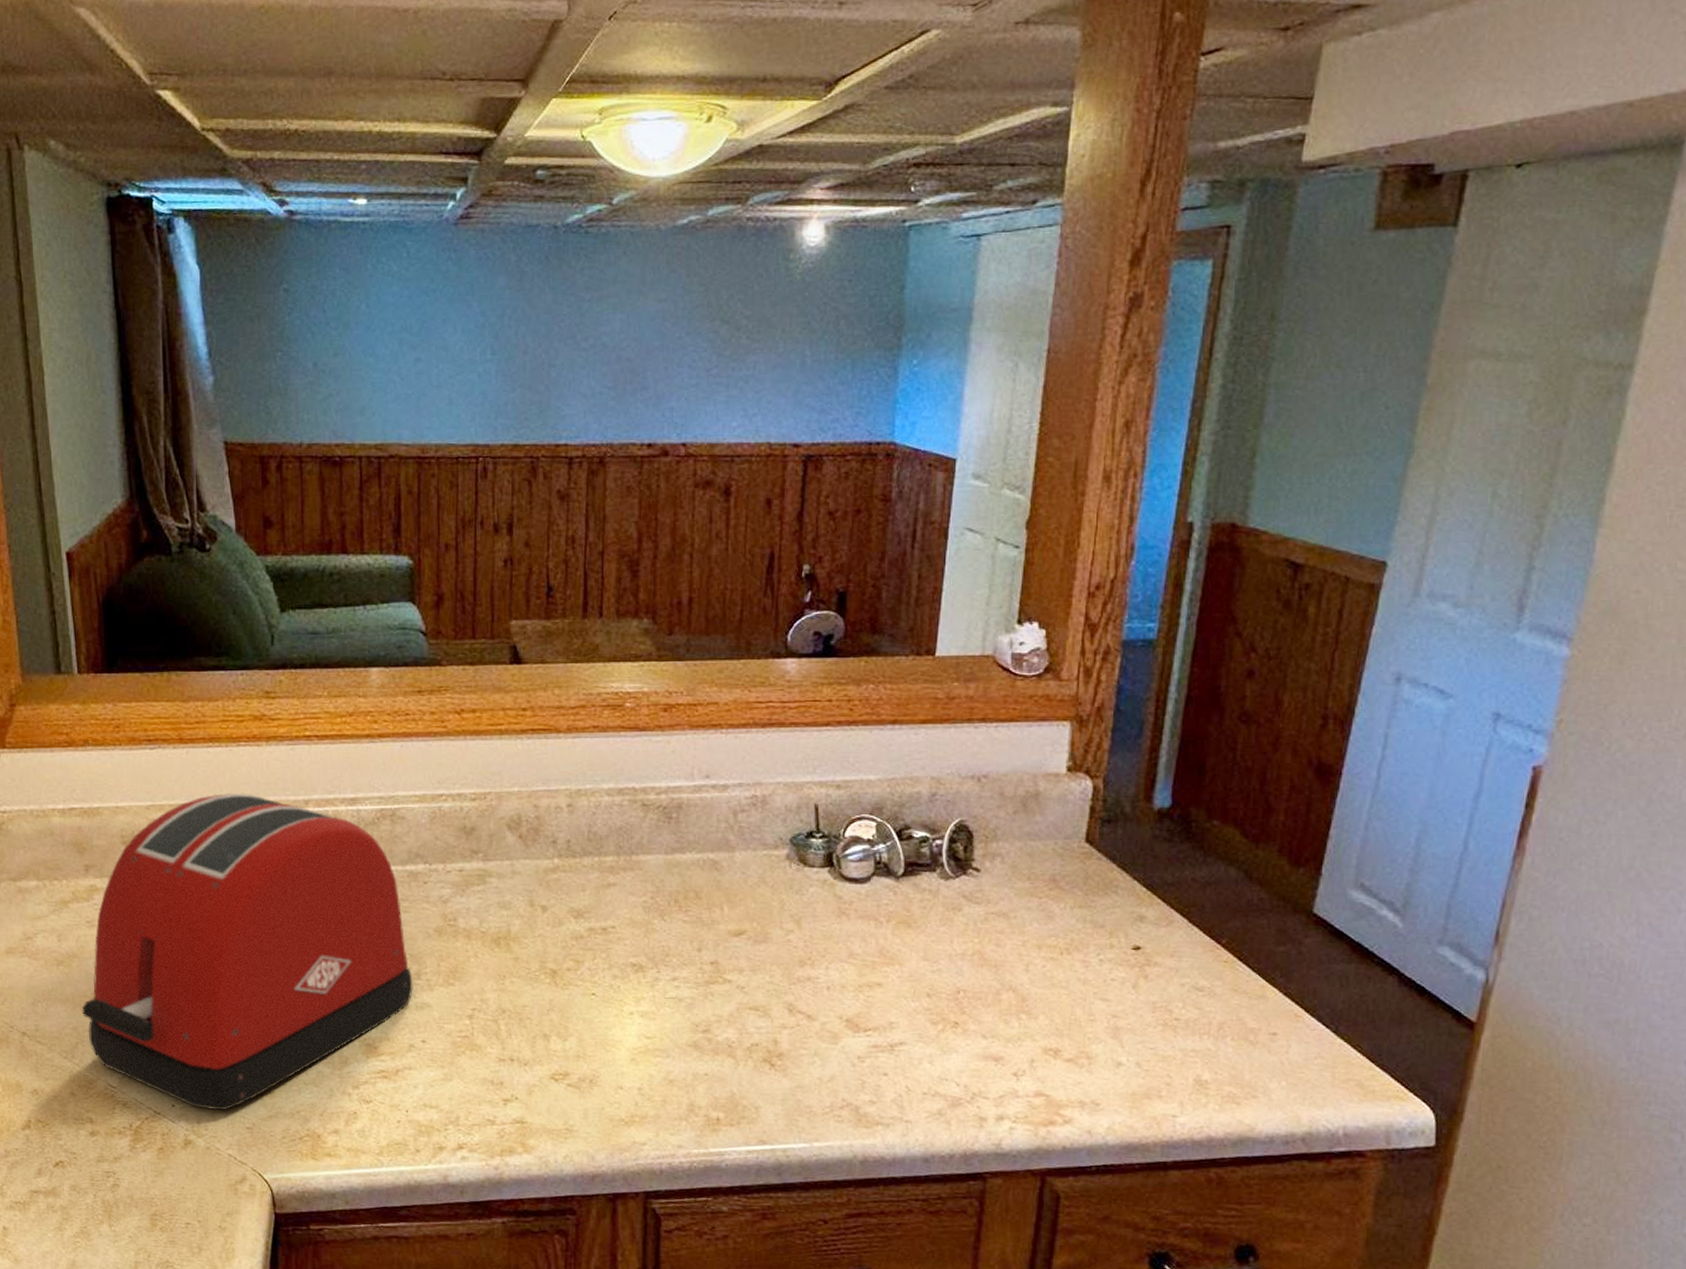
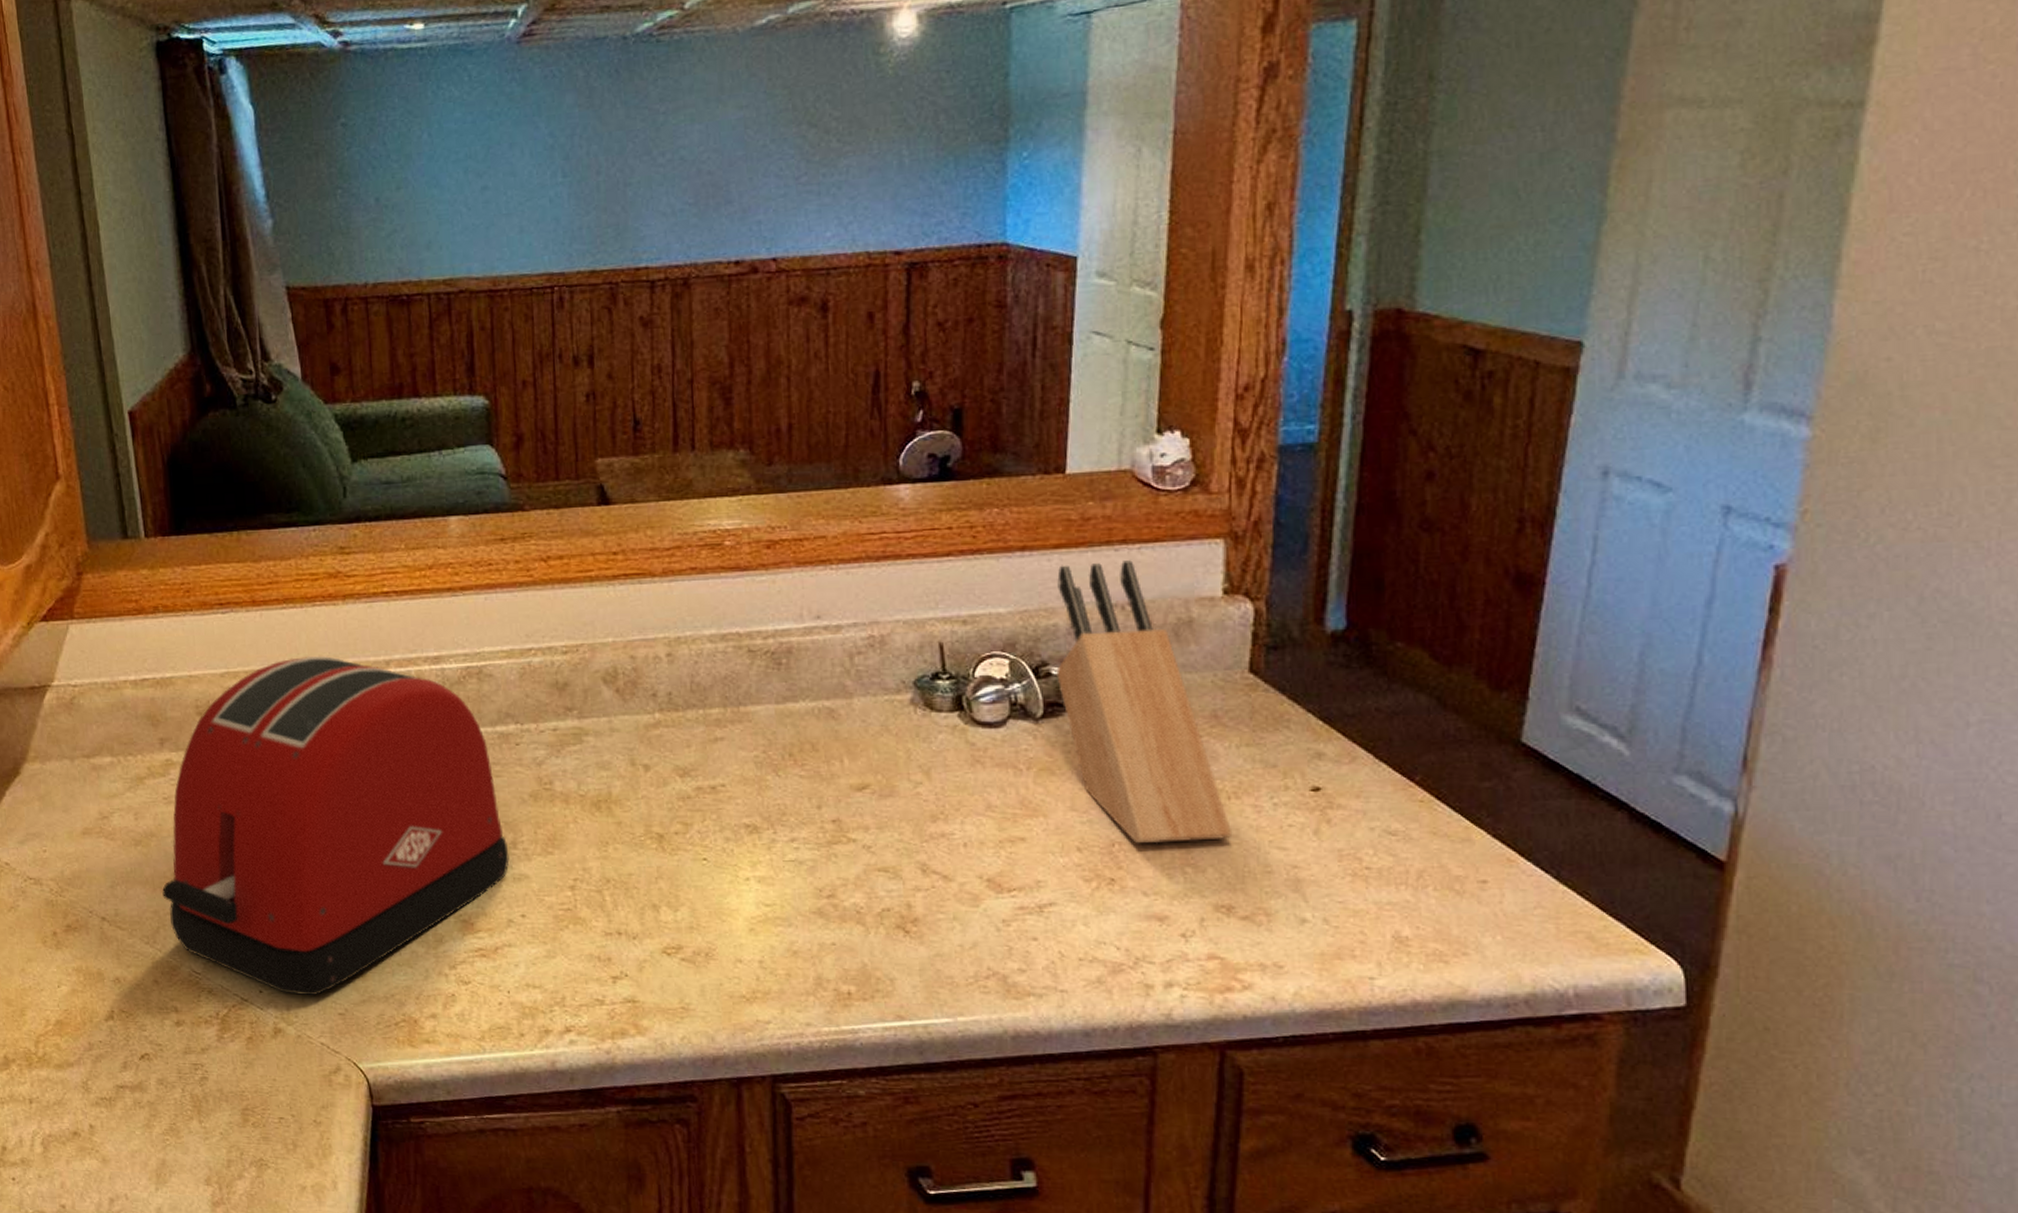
knife block: none [917,737,1063,992] -> present [1056,560,1233,844]

